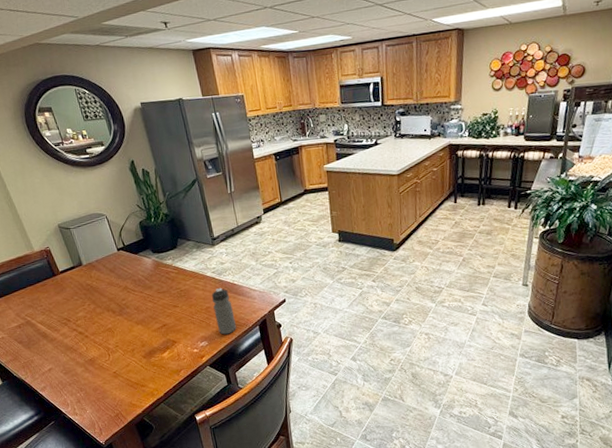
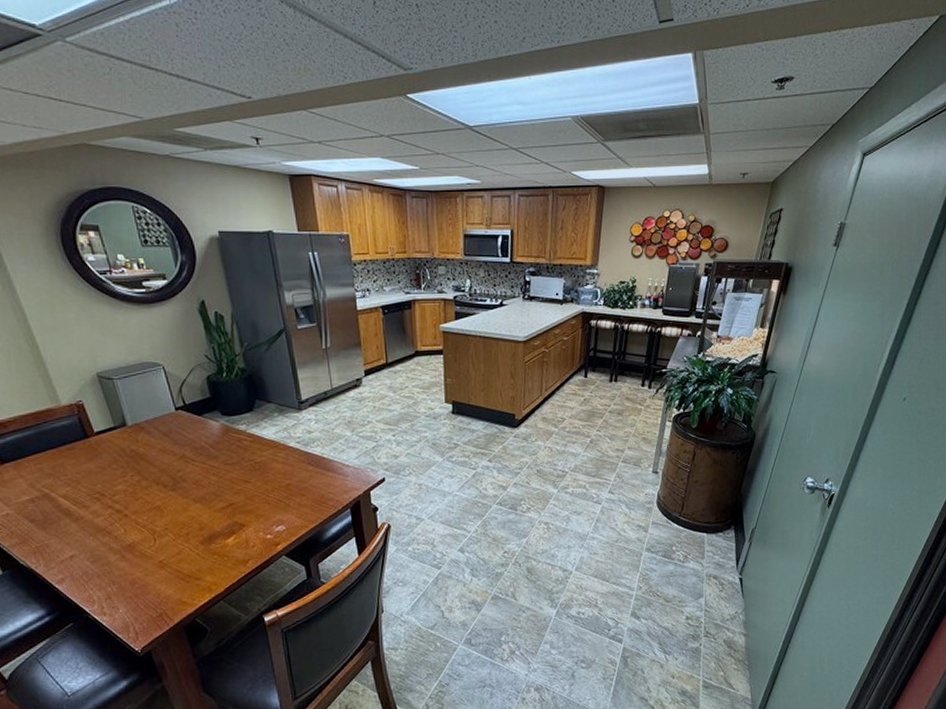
water bottle: present [211,287,237,335] -> none [293,461,323,518]

